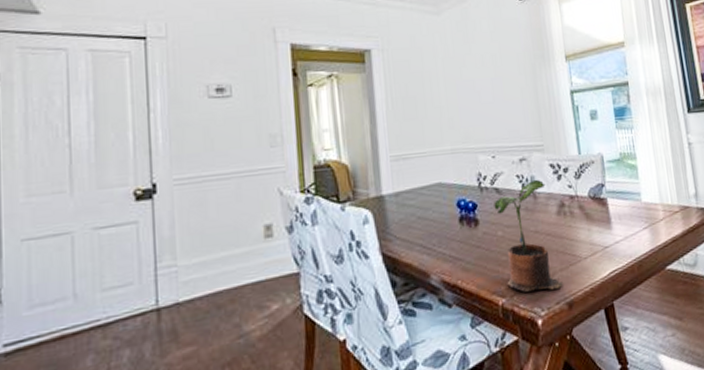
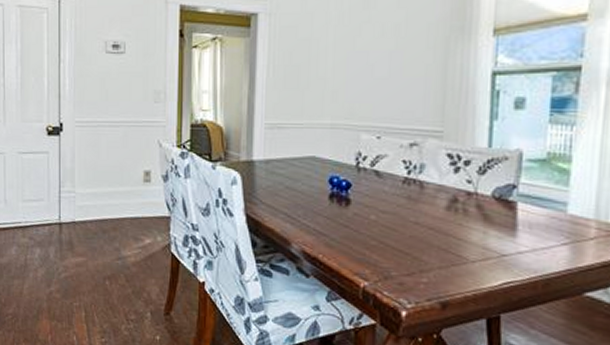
potted plant: present [493,179,563,292] -> none [371,167,439,286]

